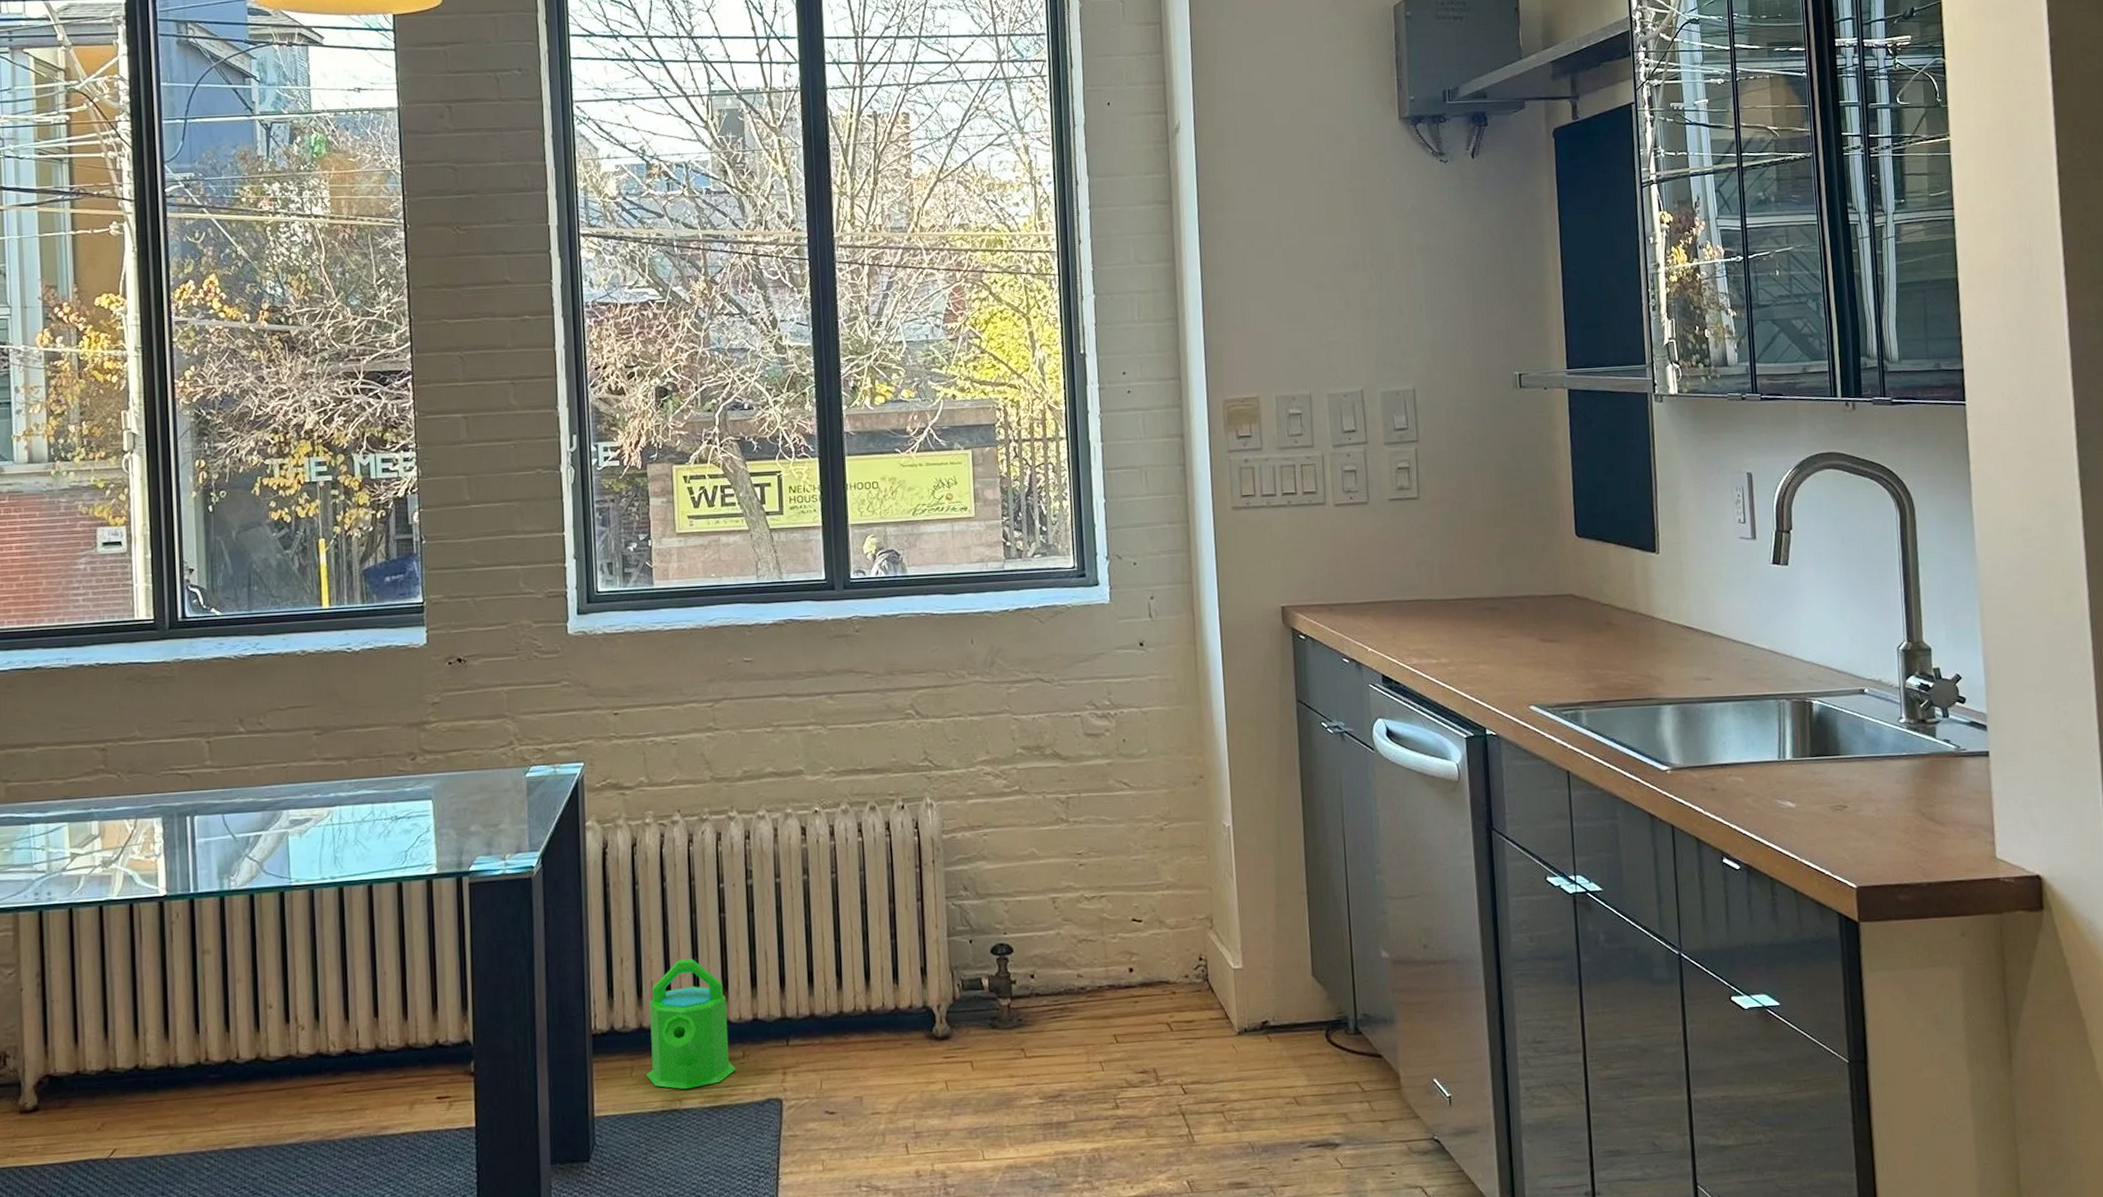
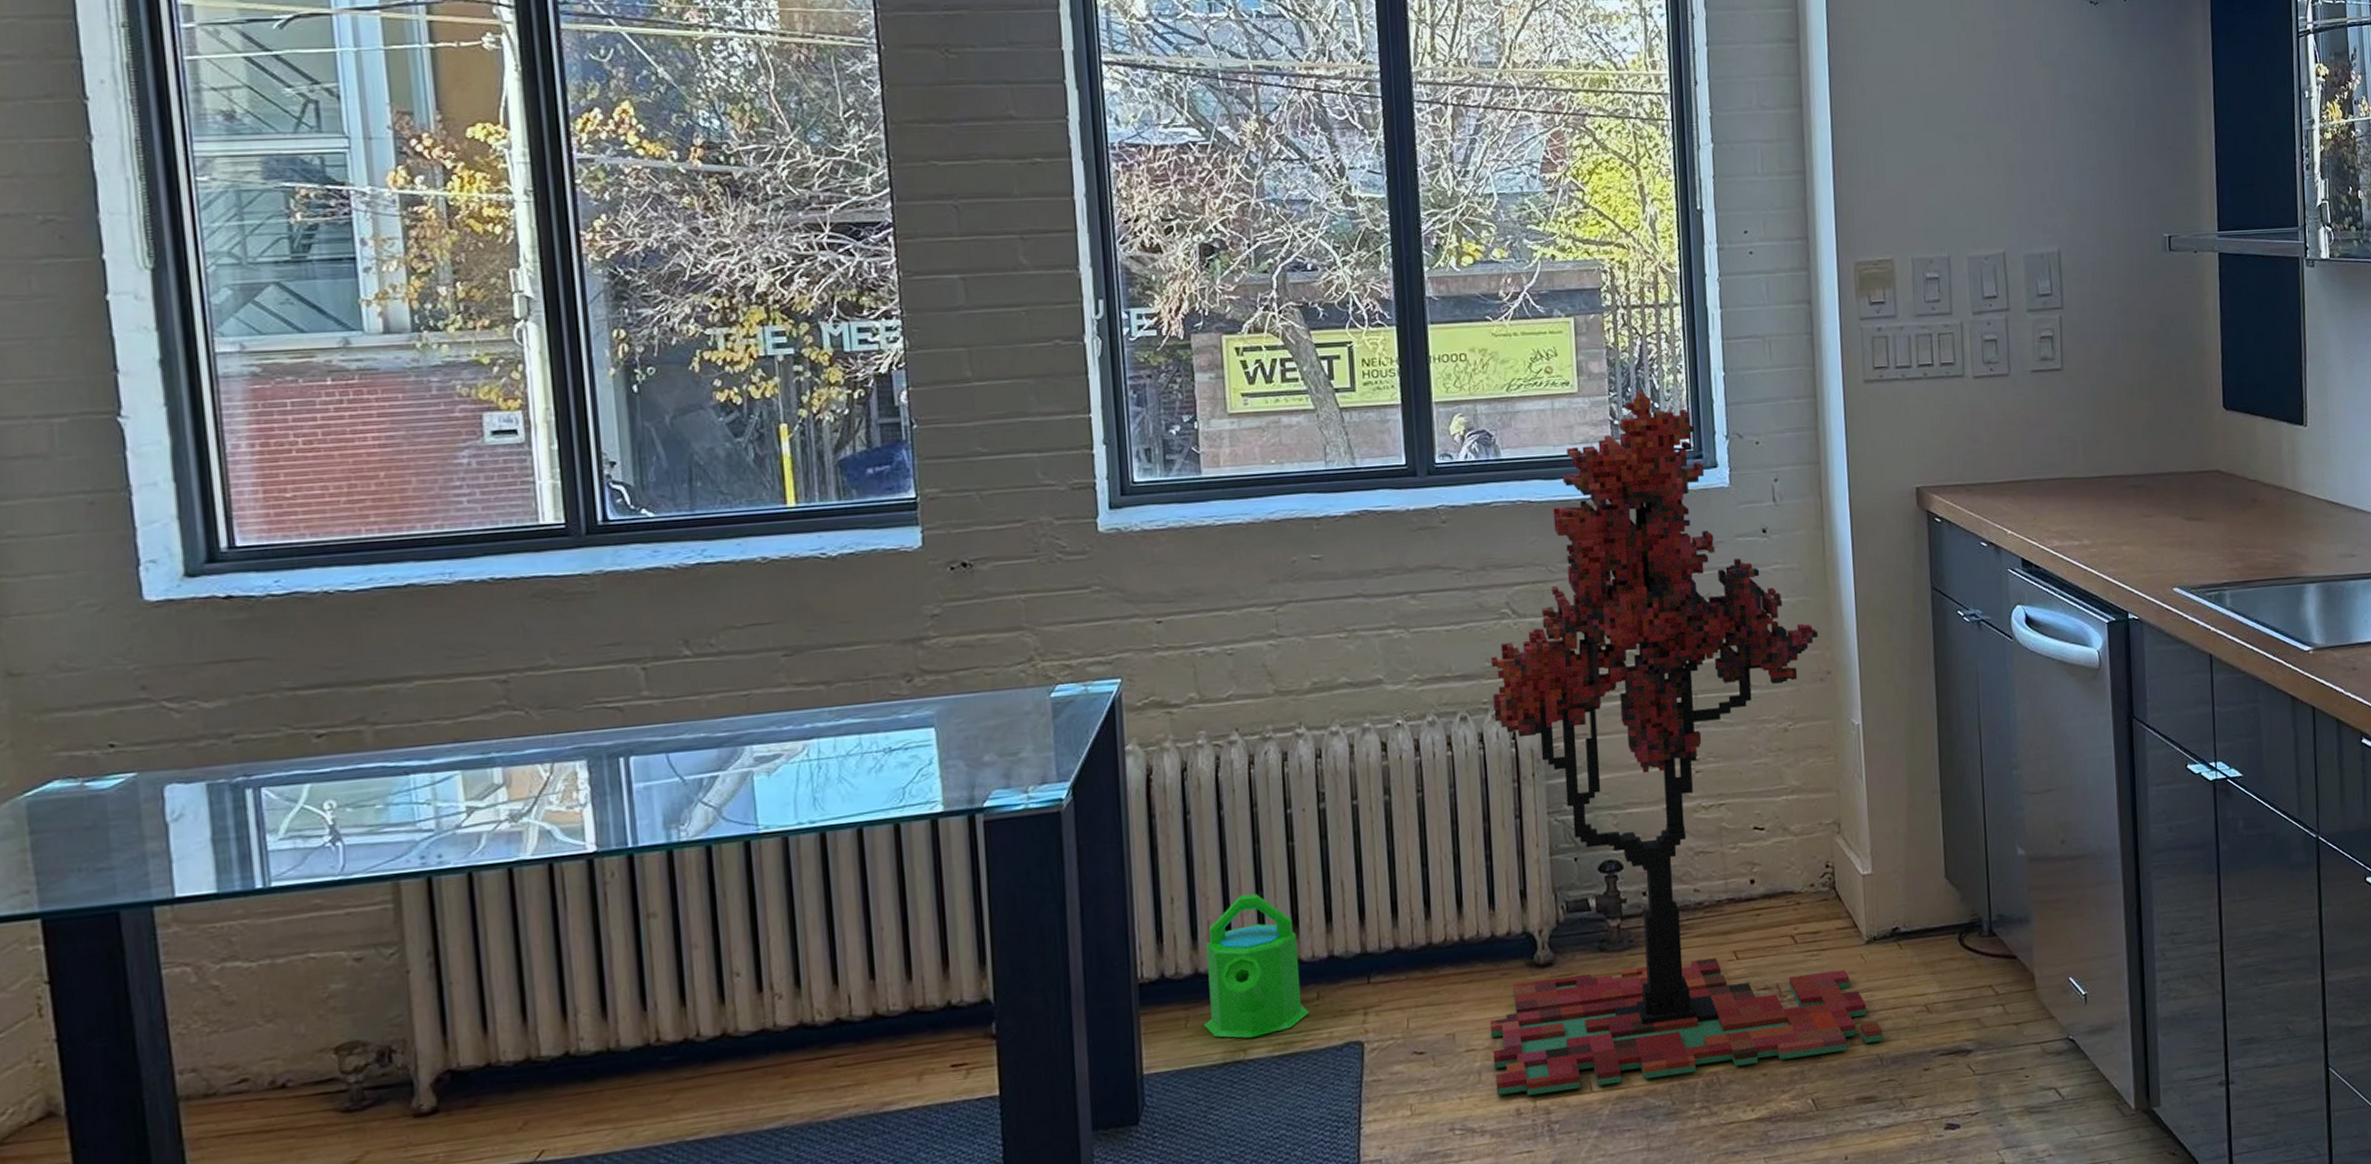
tree: none [894,516,1253,1159] -> present [1490,391,1882,1096]

